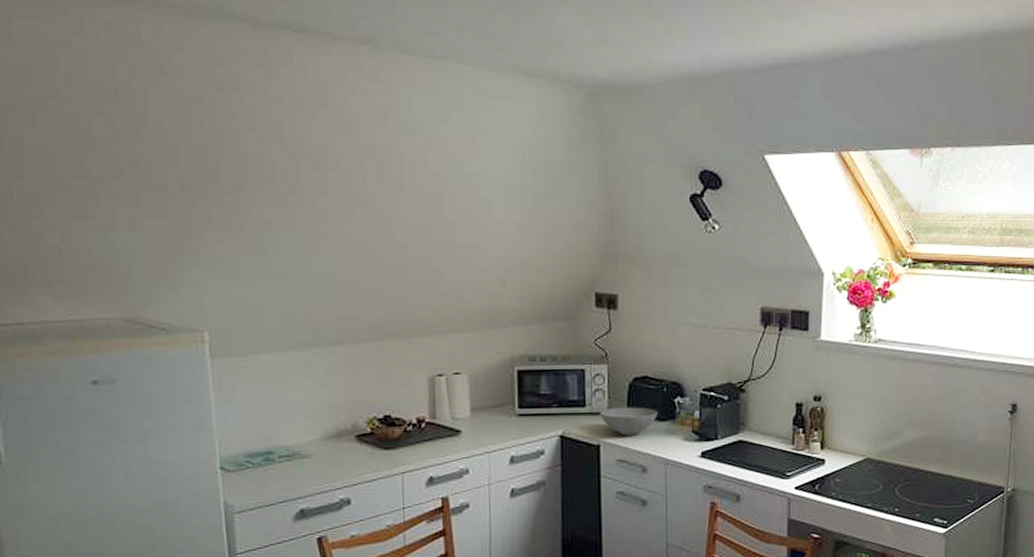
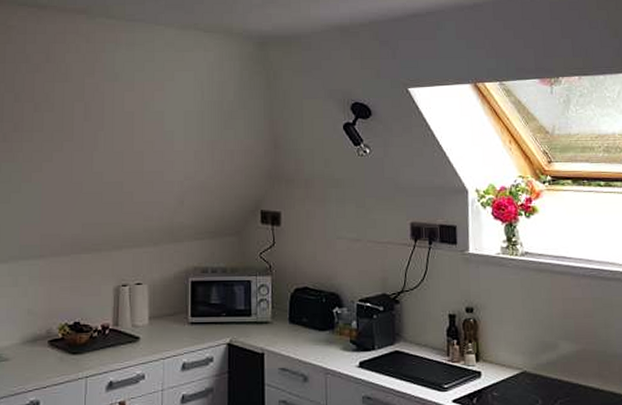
bowl: present [600,407,657,436] -> none [264,316,317,345]

